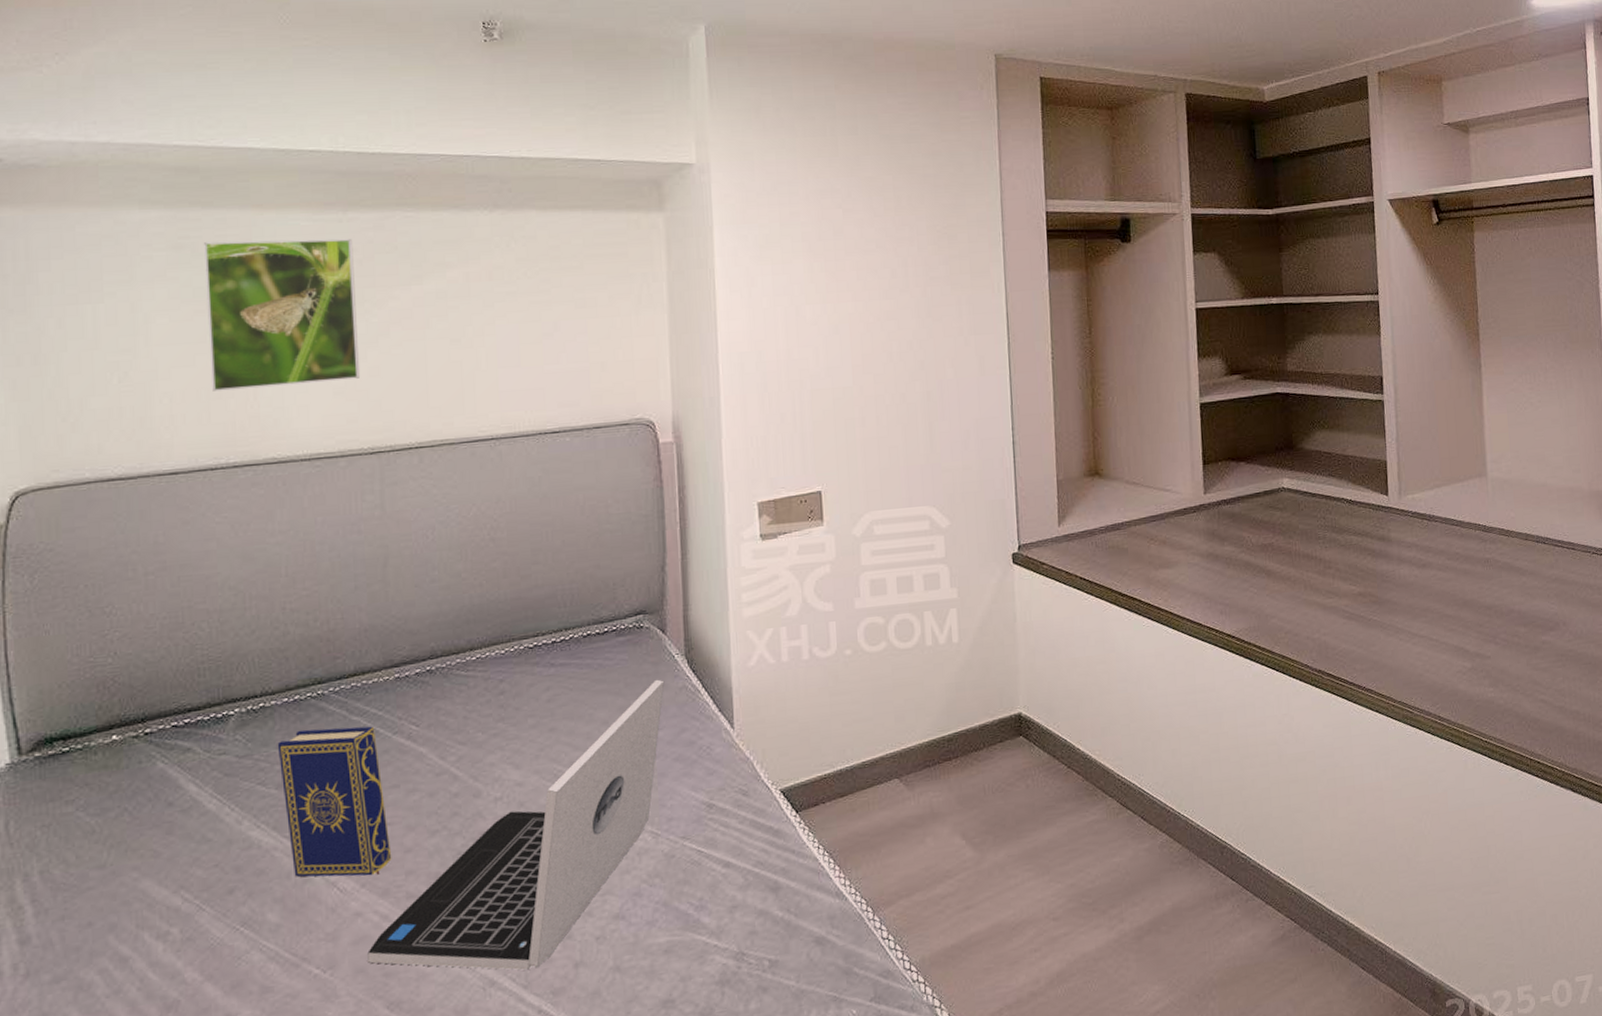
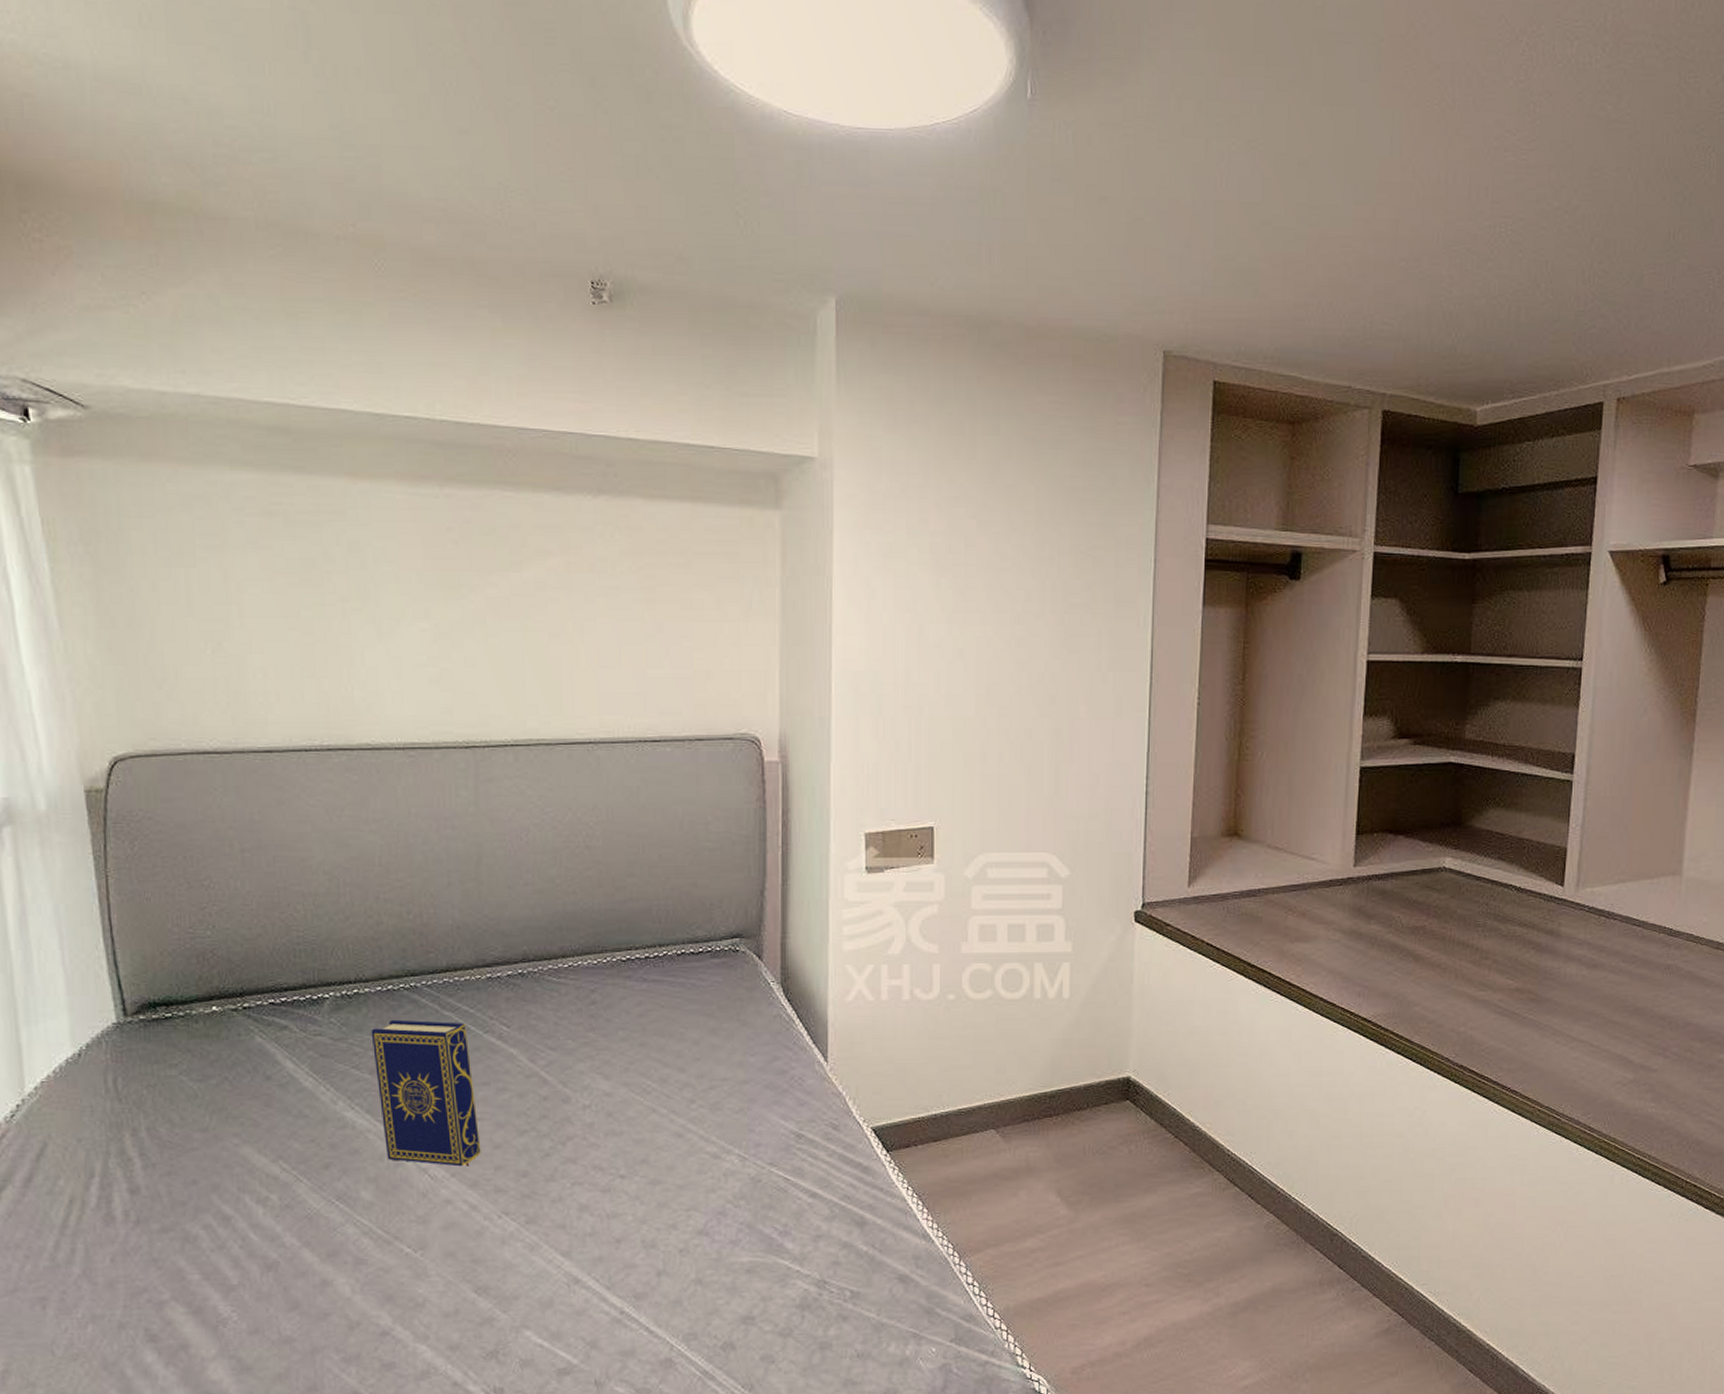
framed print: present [204,238,361,391] -> none [297,510,456,670]
laptop: present [367,679,665,971] -> none [457,1005,759,1273]

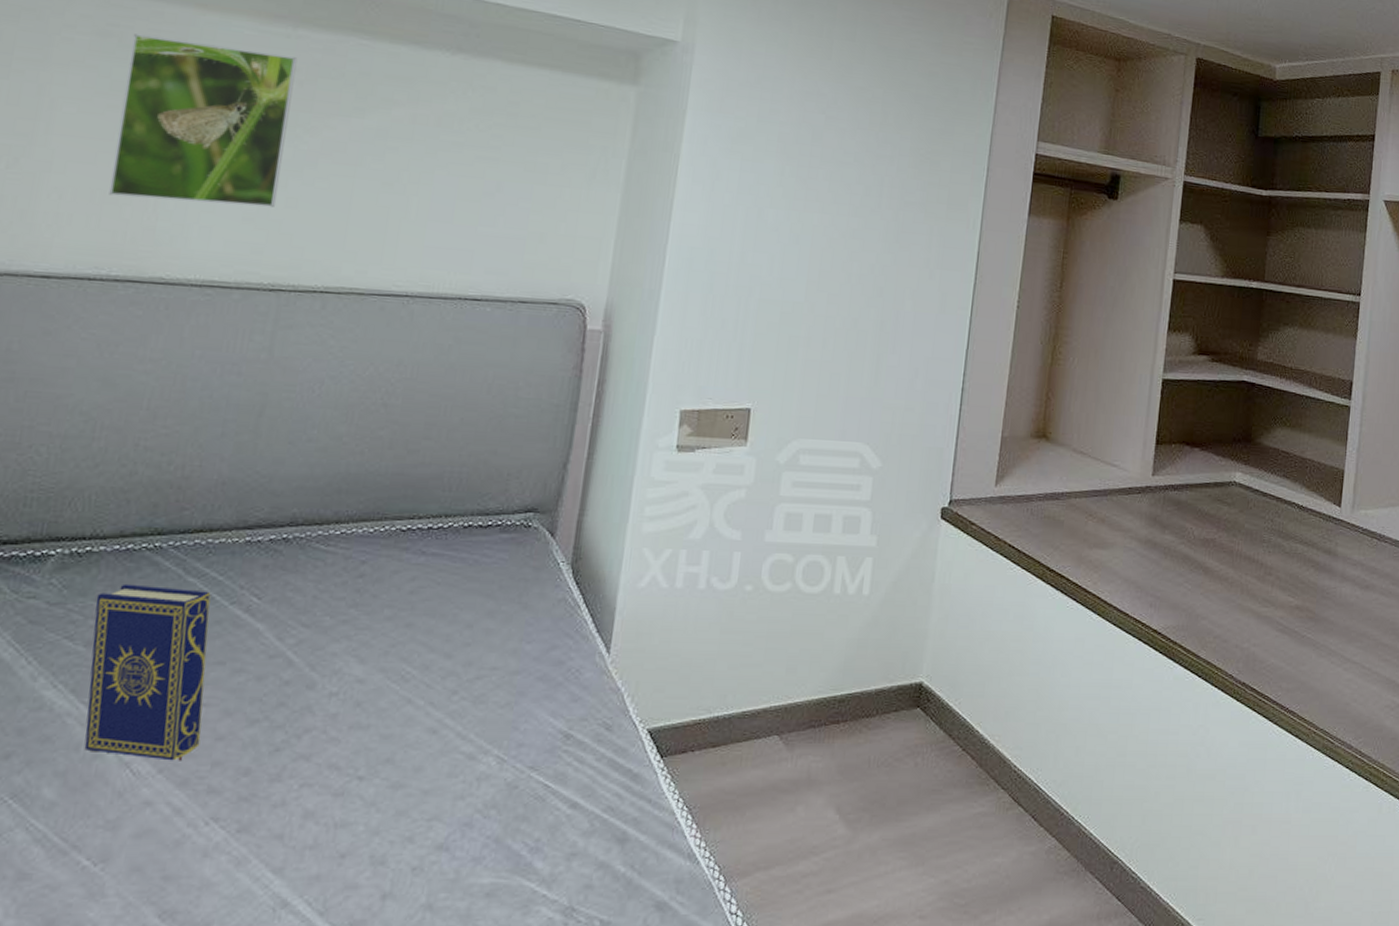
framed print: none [297,510,456,670] -> present [109,34,298,207]

